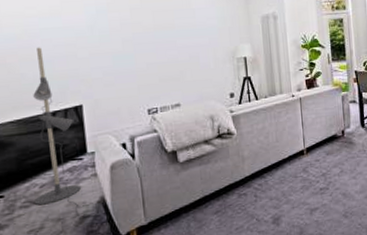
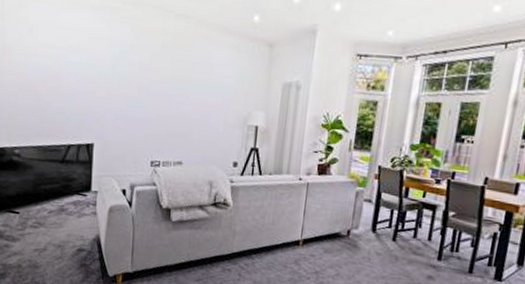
floor lamp: present [33,47,84,221] -> none [42,80,84,253]

